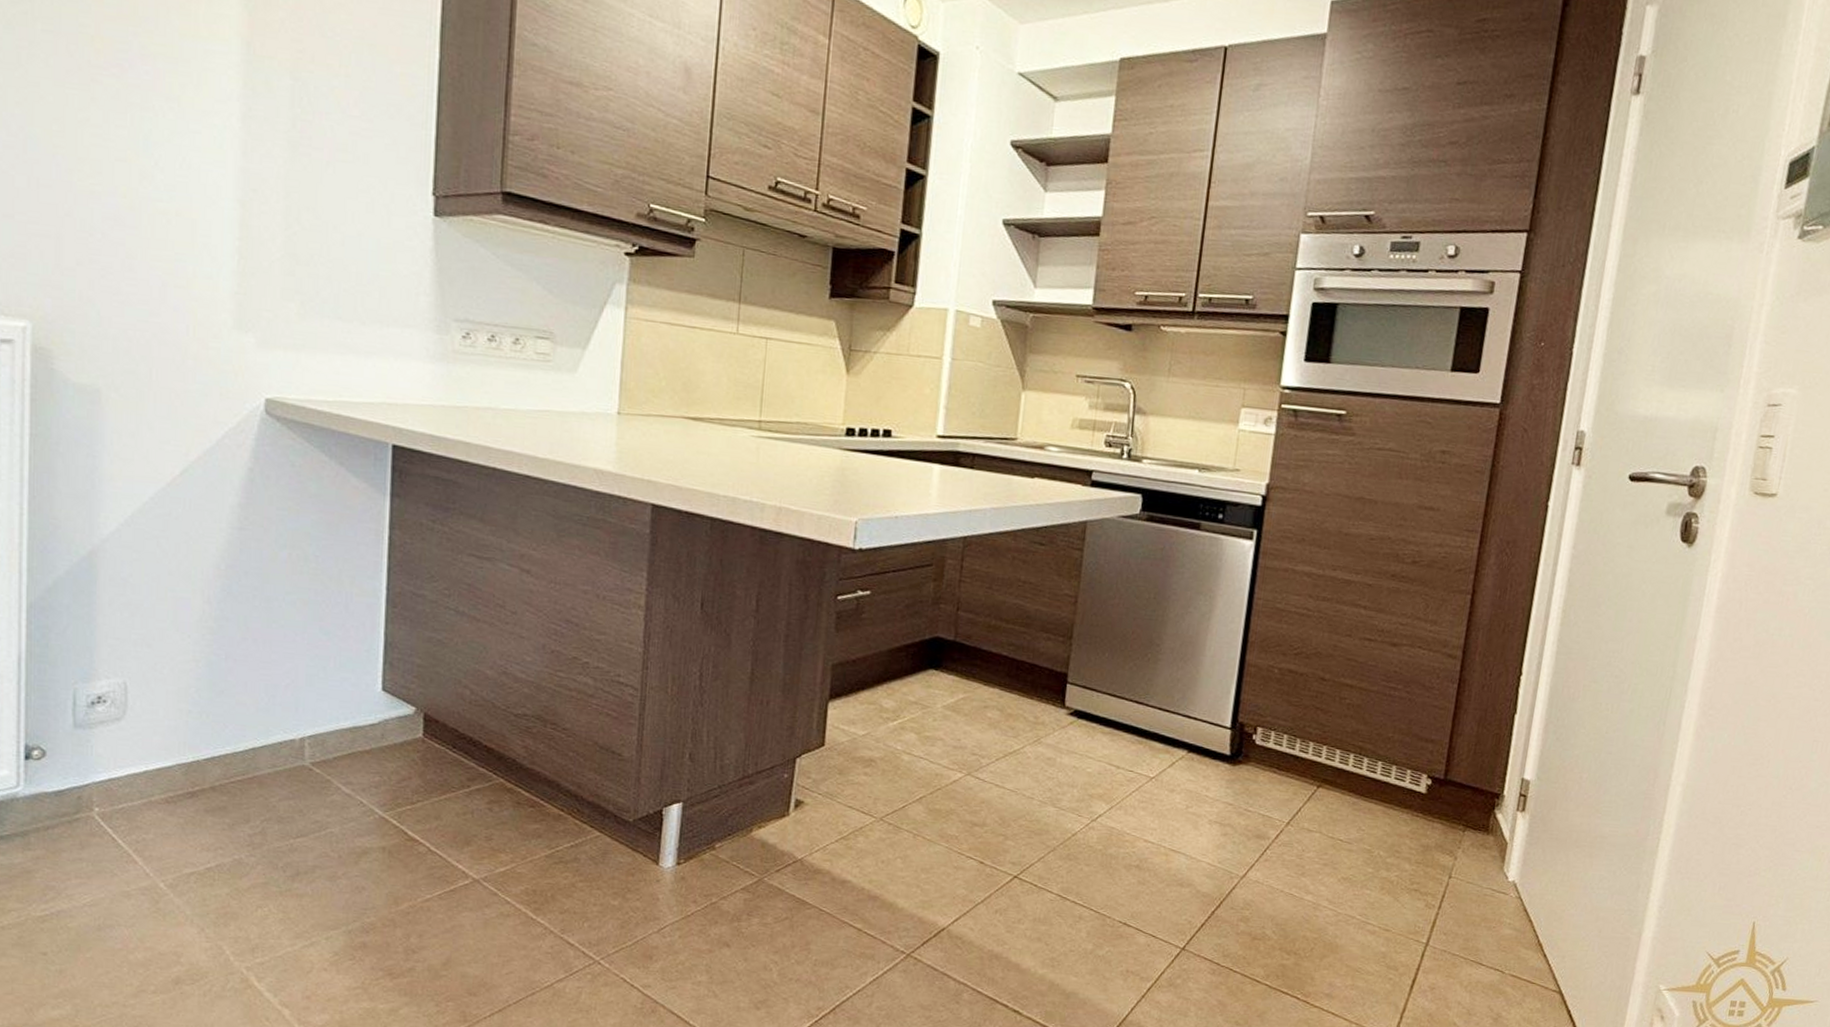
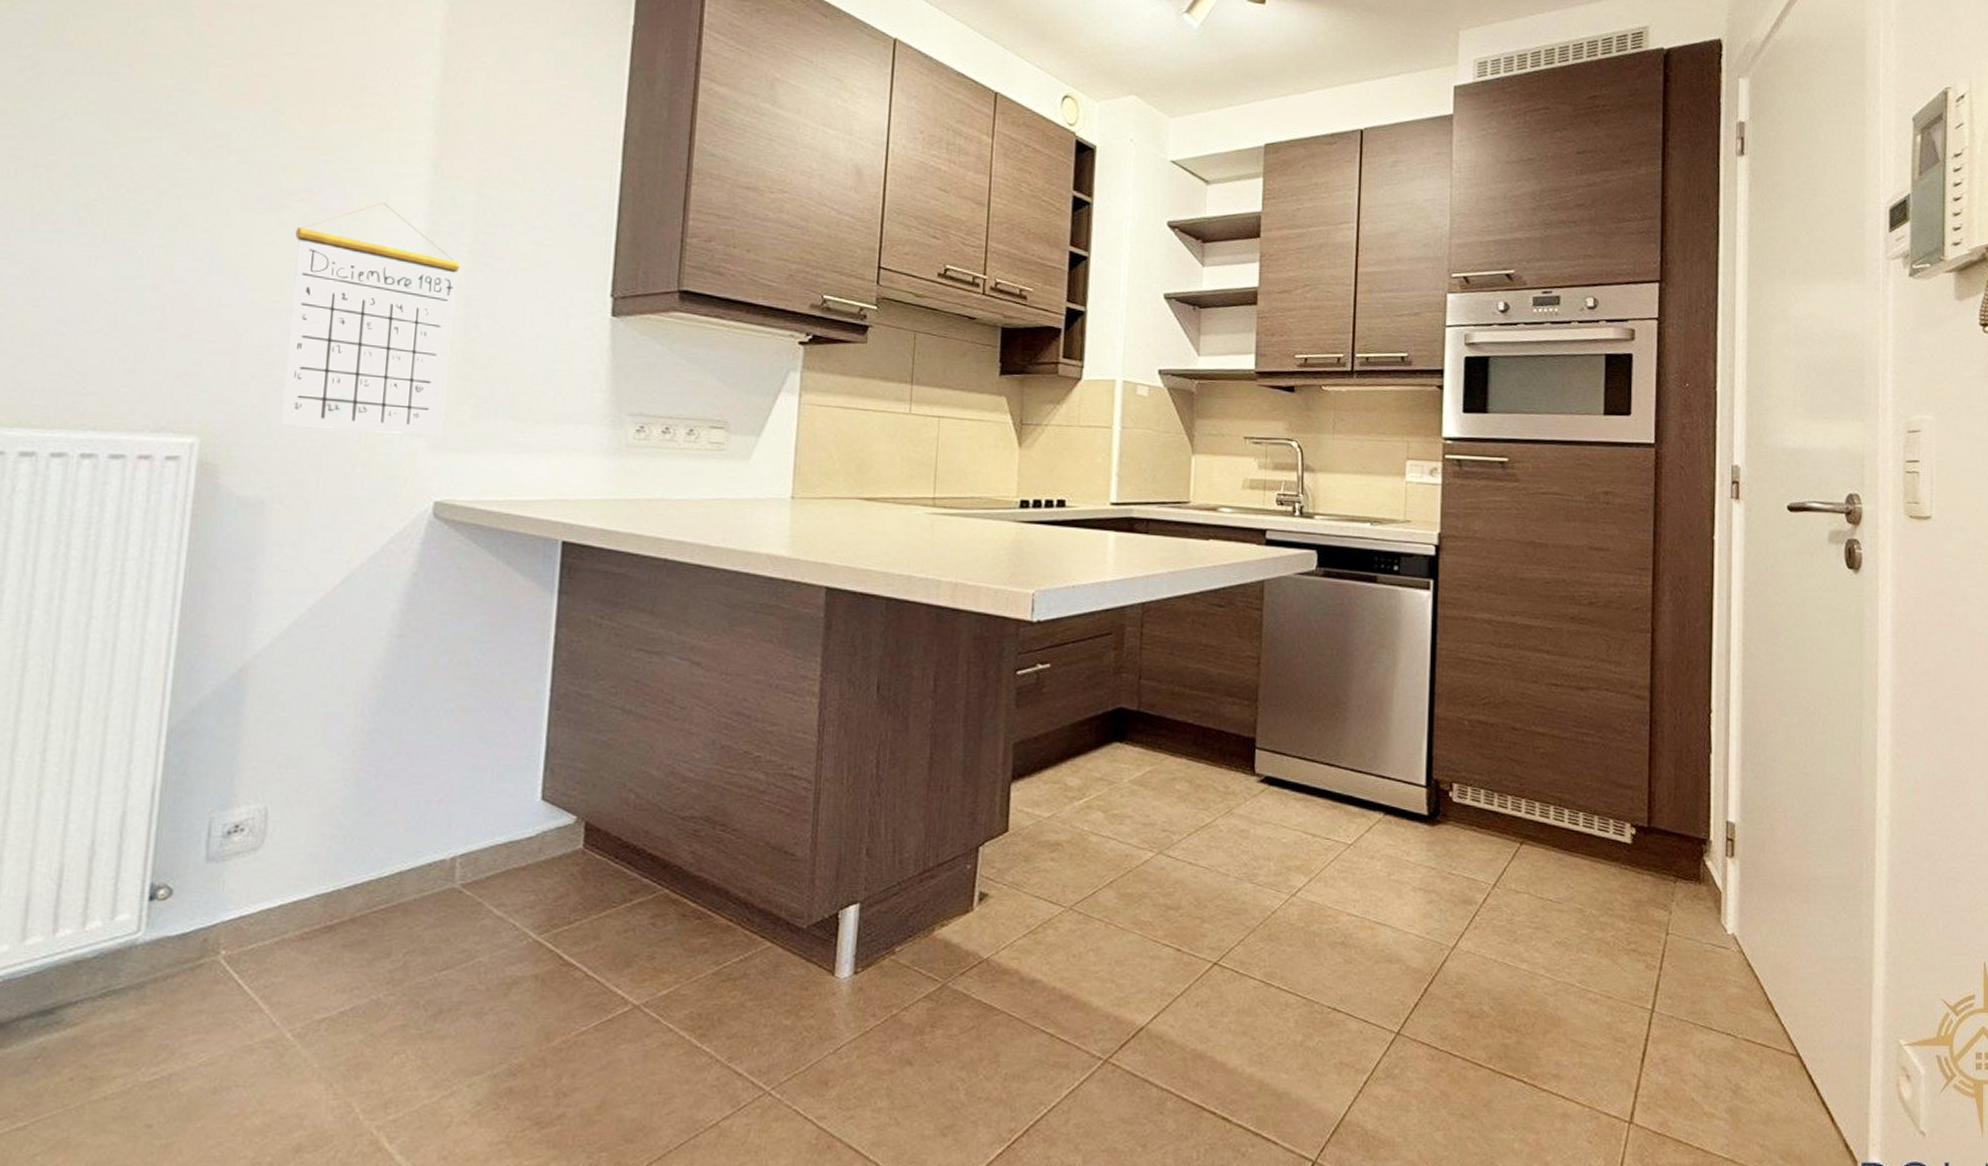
calendar: none [109,81,278,333] -> present [280,202,460,437]

